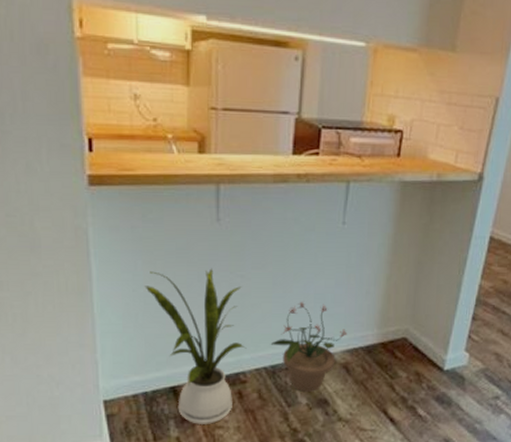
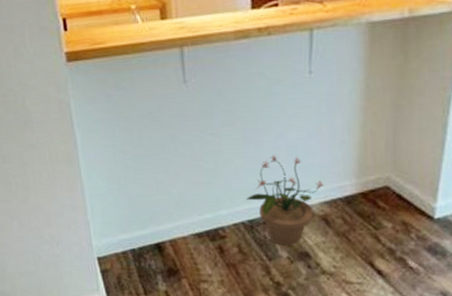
house plant: present [145,268,247,424] -> none [123,129,223,279]

